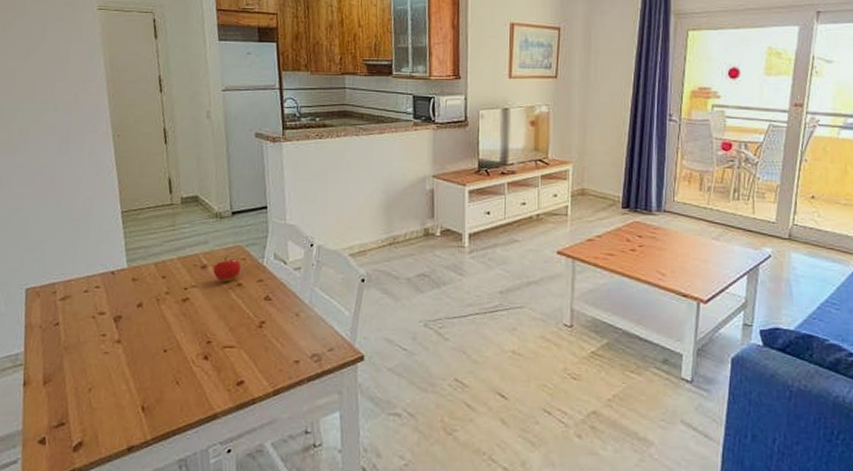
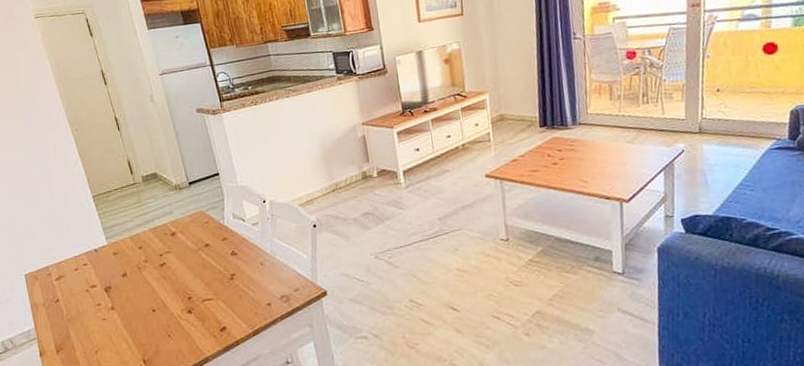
fruit: present [213,256,242,282] -> none [181,222,206,245]

